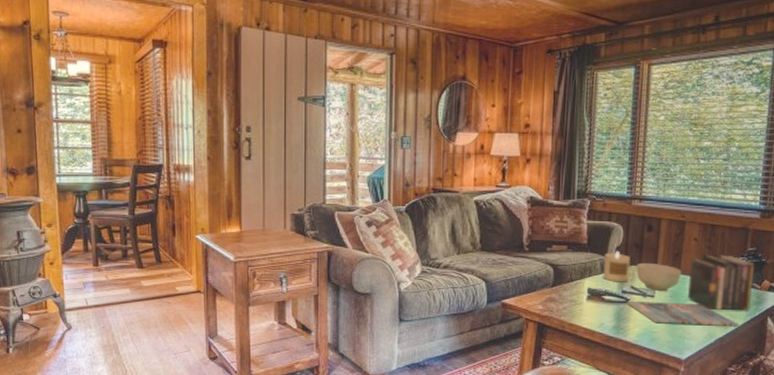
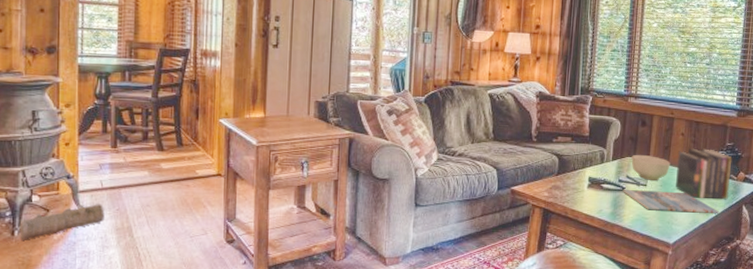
decorative log: none [13,322,91,358] -> present [19,204,105,240]
candle: present [603,251,630,282] -> none [602,144,626,172]

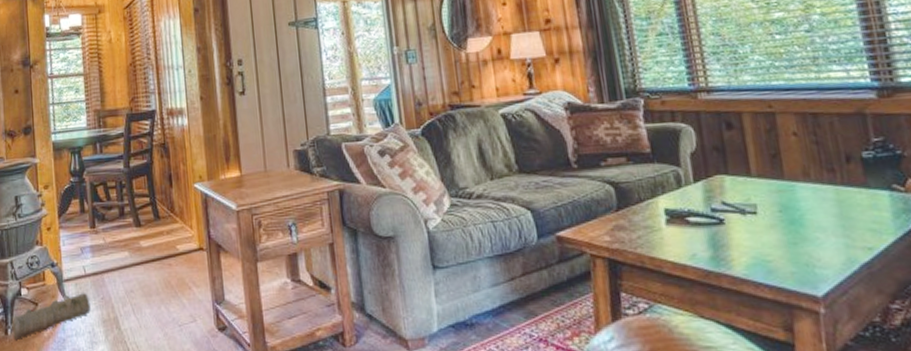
magazine: present [623,189,719,213] -> none [721,218,890,249]
bowl: present [631,154,671,180] -> none [722,169,788,205]
books: present [676,148,733,200] -> none [795,151,899,225]

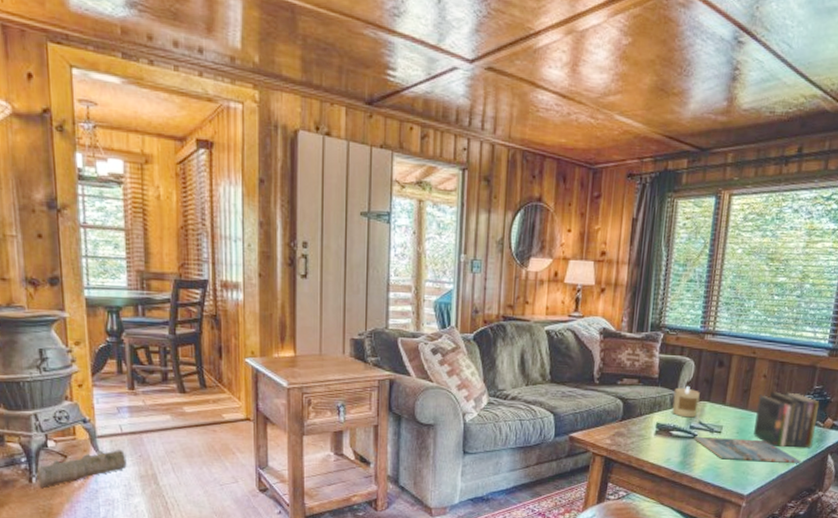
candle: none [676,158,716,199] -> present [672,386,700,418]
magazine: none [721,218,890,249] -> present [694,436,801,463]
books: none [795,151,899,225] -> present [754,391,820,449]

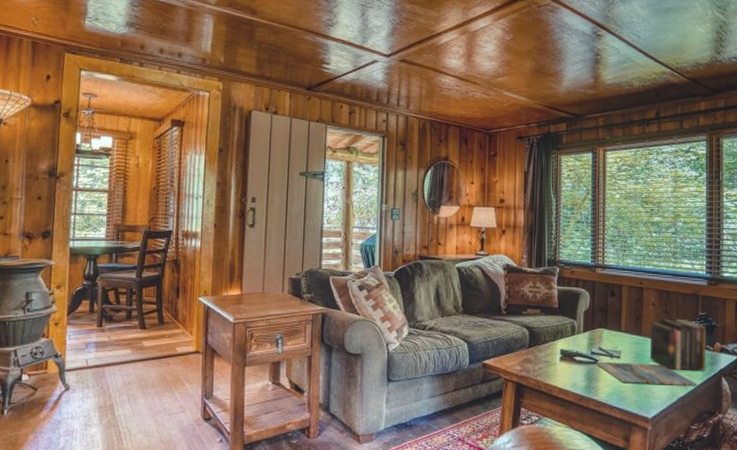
decorative log: present [36,450,127,488] -> none [8,382,89,419]
candle: present [672,386,700,418] -> none [573,315,597,344]

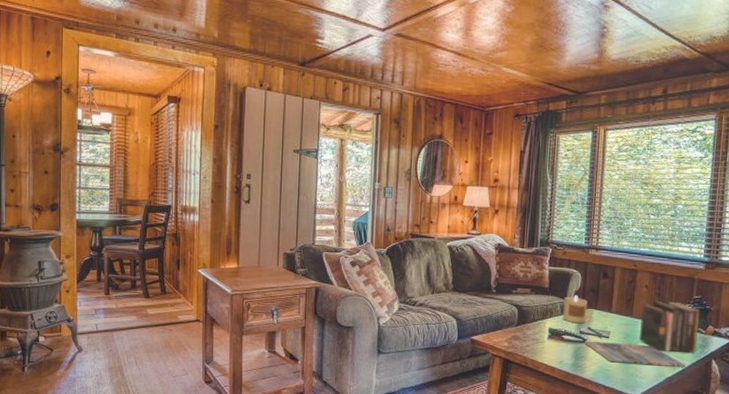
candle: none [573,315,597,344] -> present [562,295,587,324]

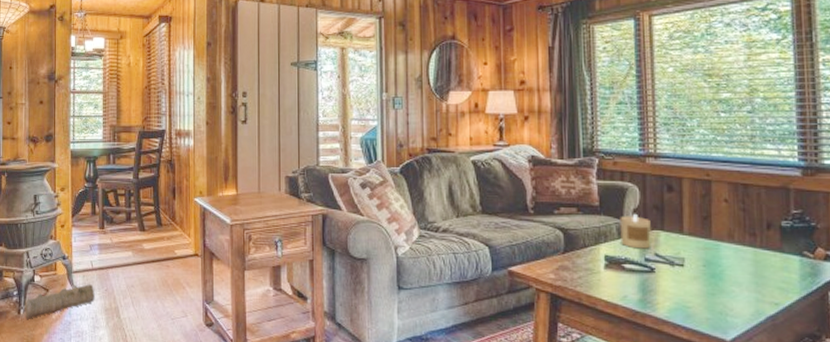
decorative log: none [29,345,99,376] -> present [24,284,95,319]
magazine: present [585,340,687,367] -> none [652,270,794,302]
books: present [640,300,700,354] -> none [722,217,806,285]

